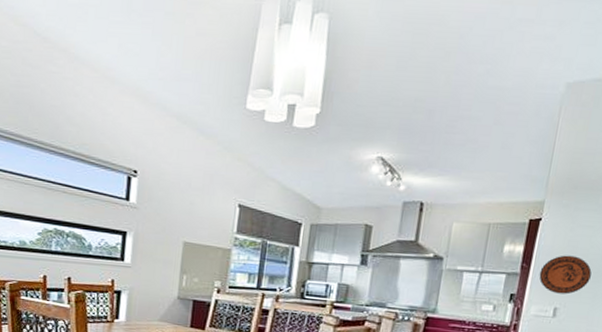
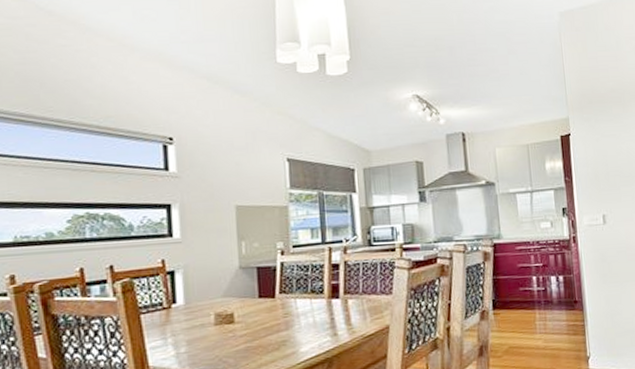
decorative plate: present [539,255,592,295] -> none [581,164,625,201]

